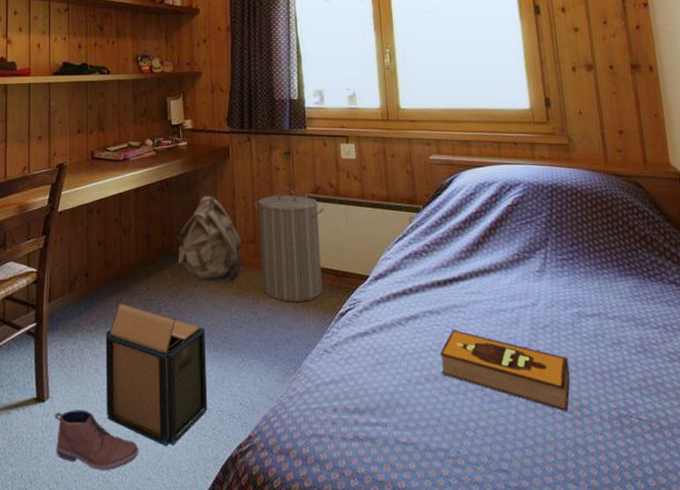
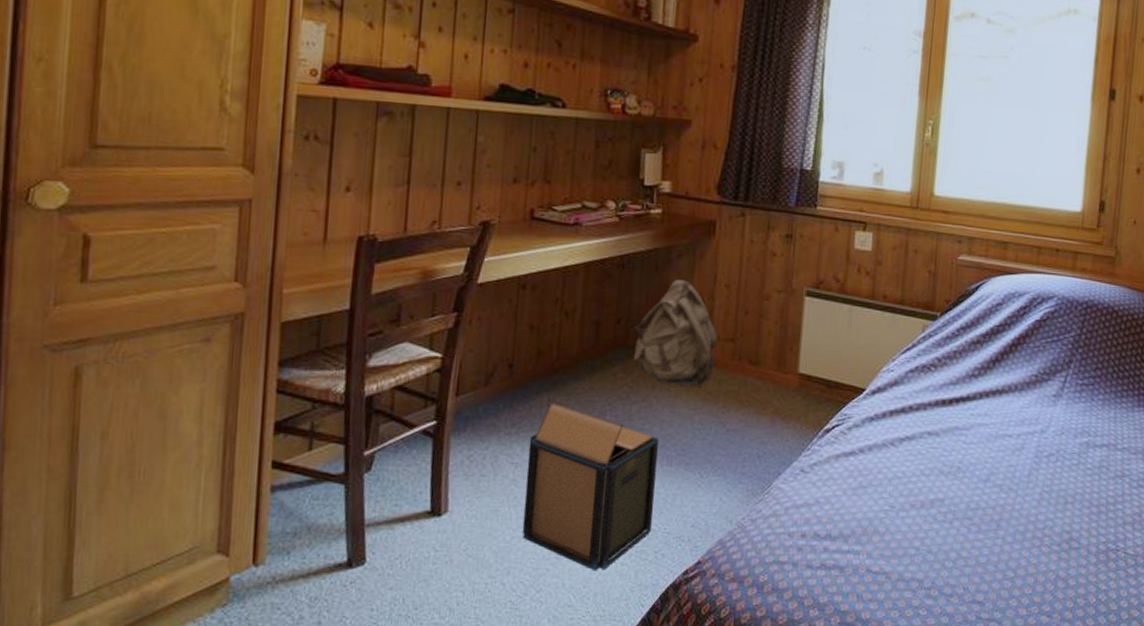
shoe: present [54,410,139,470] -> none [453,526,561,596]
laundry hamper: present [254,187,324,302] -> none [736,277,825,414]
hardback book: present [439,329,571,412] -> none [929,453,1067,545]

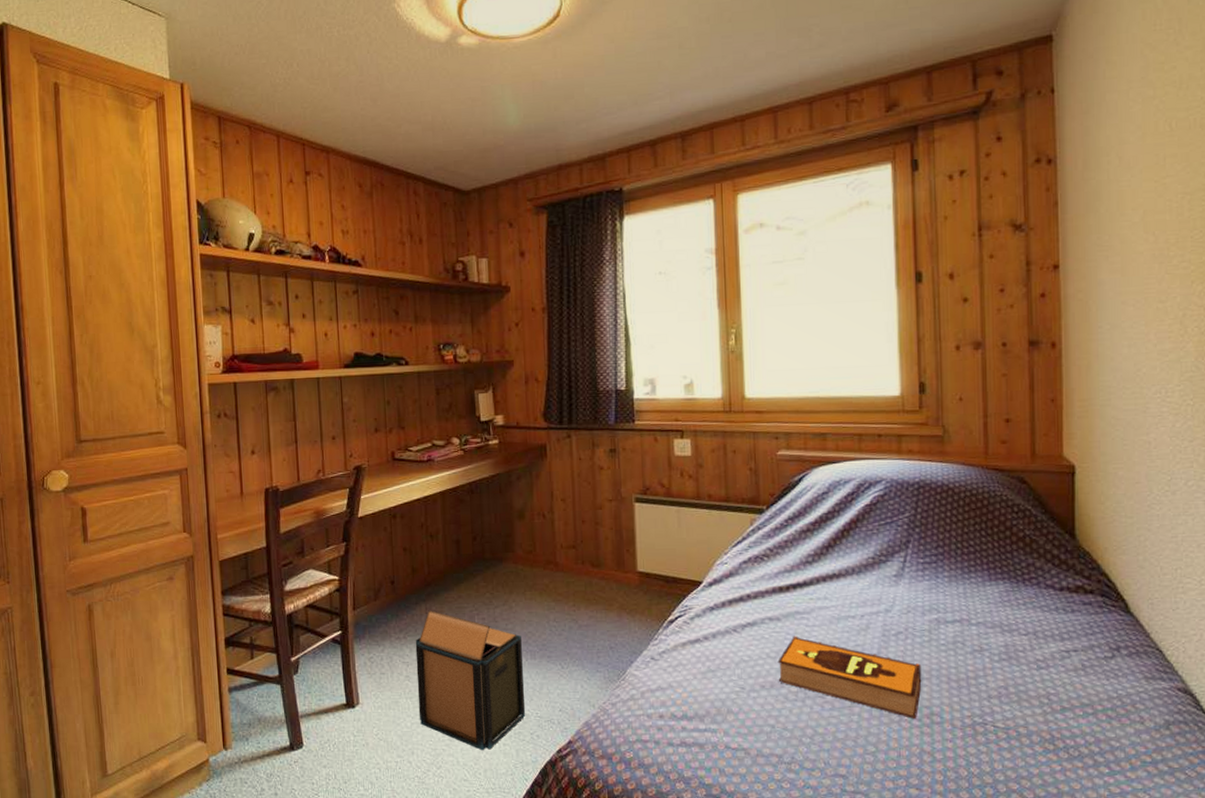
backpack: present [634,280,718,386] -> none [488,498,561,589]
hardback book: none [929,453,1067,545] -> present [777,636,922,720]

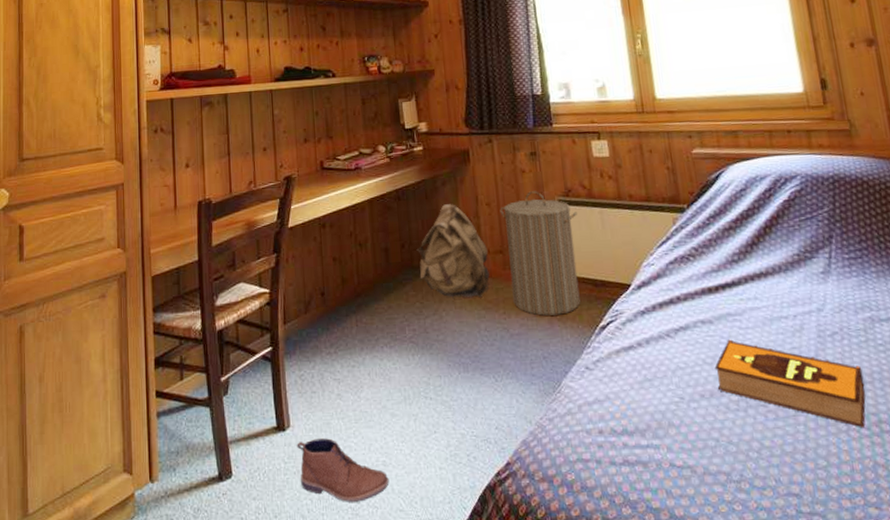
shoe: none [366,715,455,772] -> present [297,438,389,502]
cardboard box: present [415,610,526,751] -> none [346,322,462,476]
backpack: none [488,498,561,589] -> present [416,204,490,297]
laundry hamper: none [575,488,654,609] -> present [500,191,581,316]

